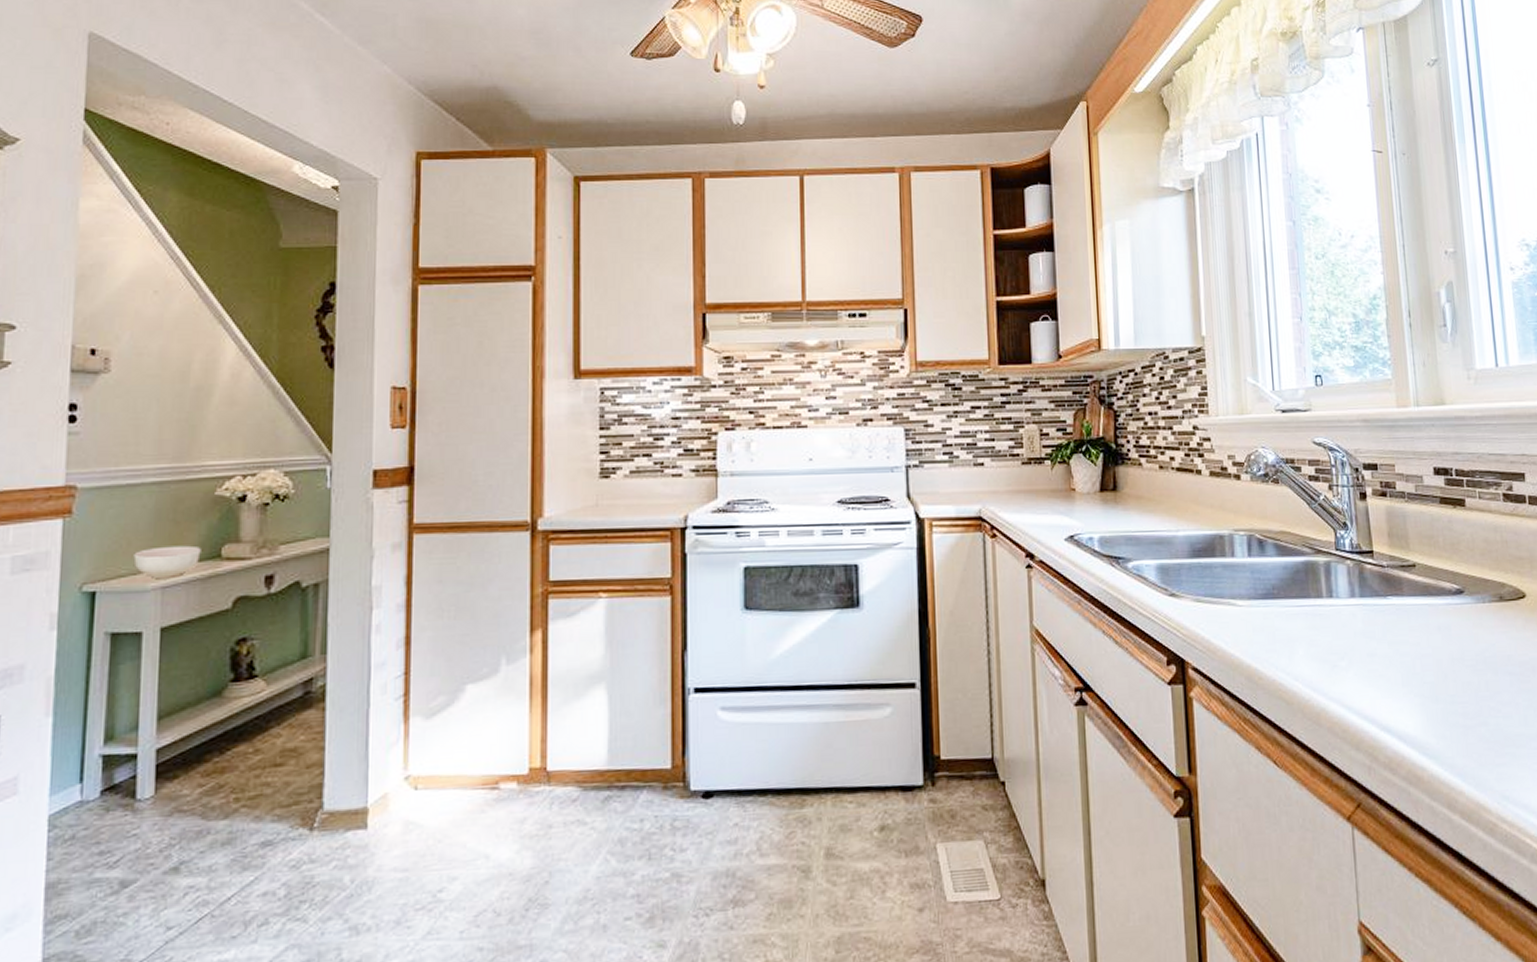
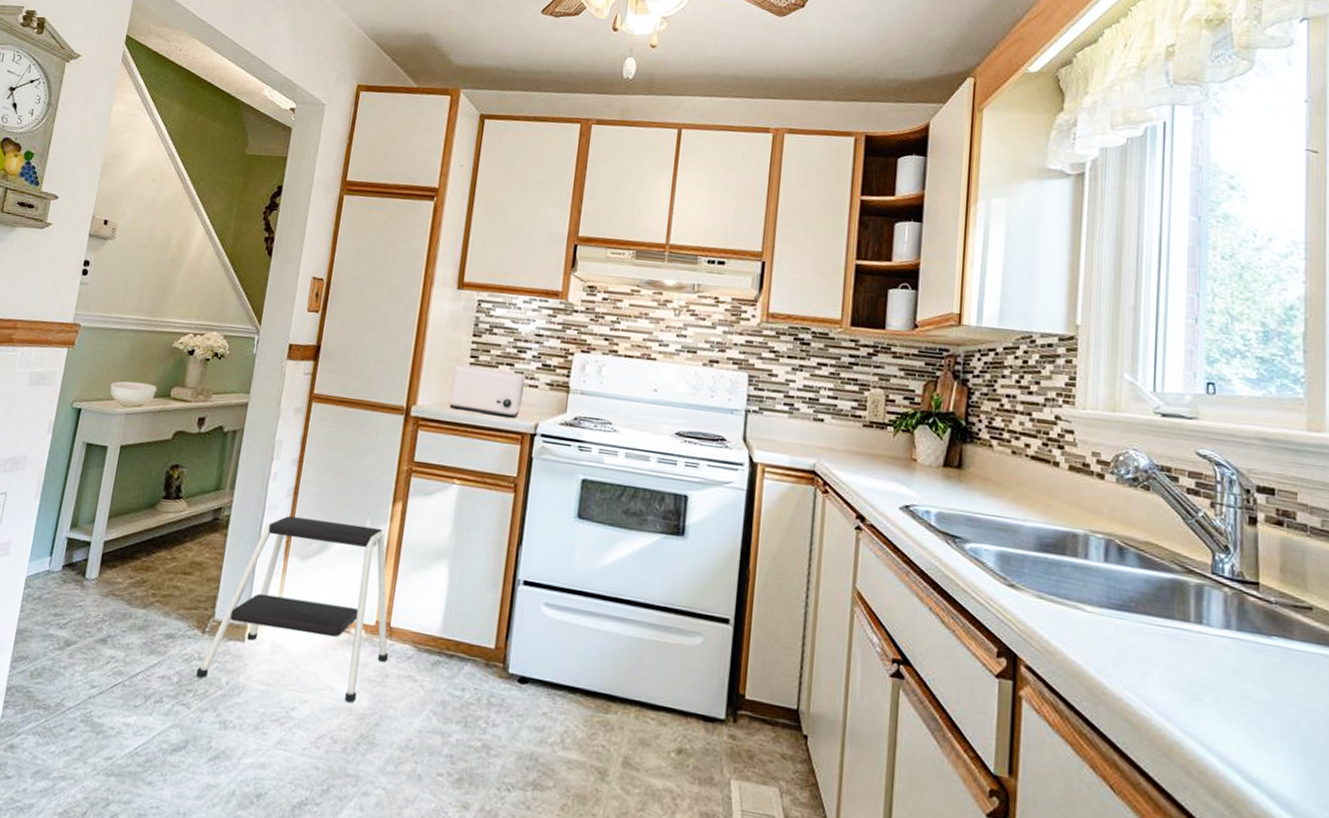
step stool: none [309,664,550,883] -> present [195,516,389,703]
toaster: none [581,462,670,516] -> present [448,364,528,419]

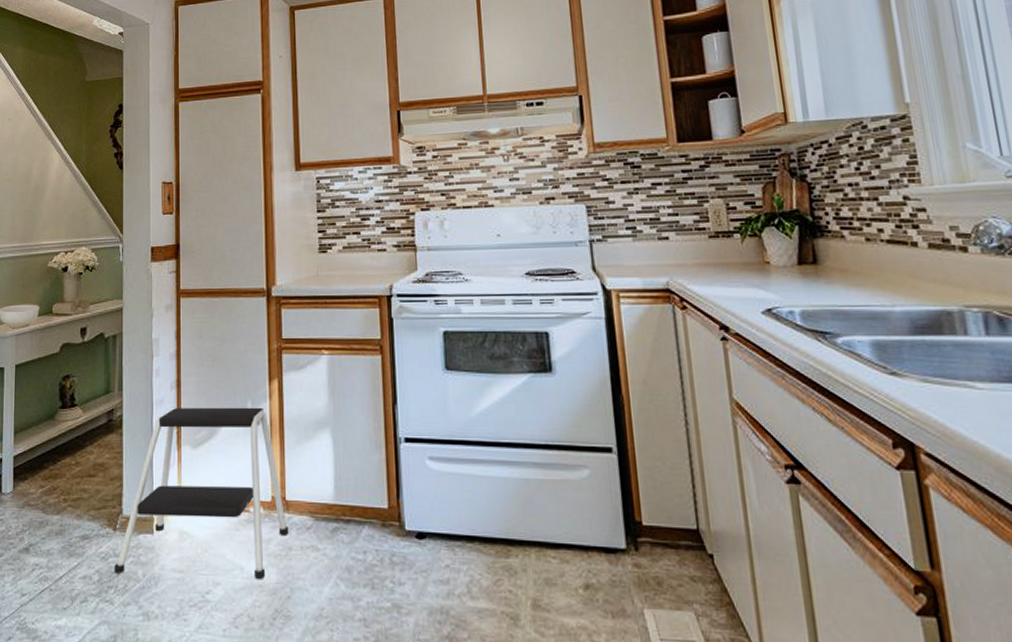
toaster: present [448,364,528,419] -> none [304,239,376,285]

